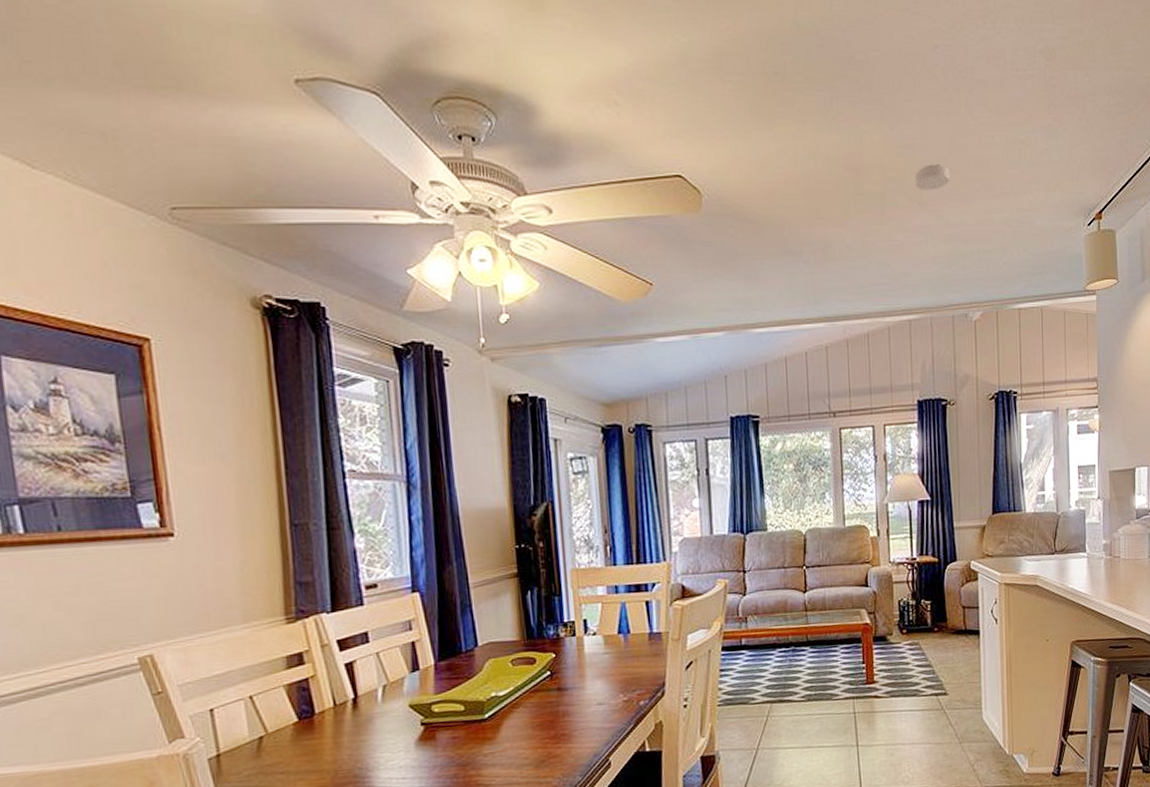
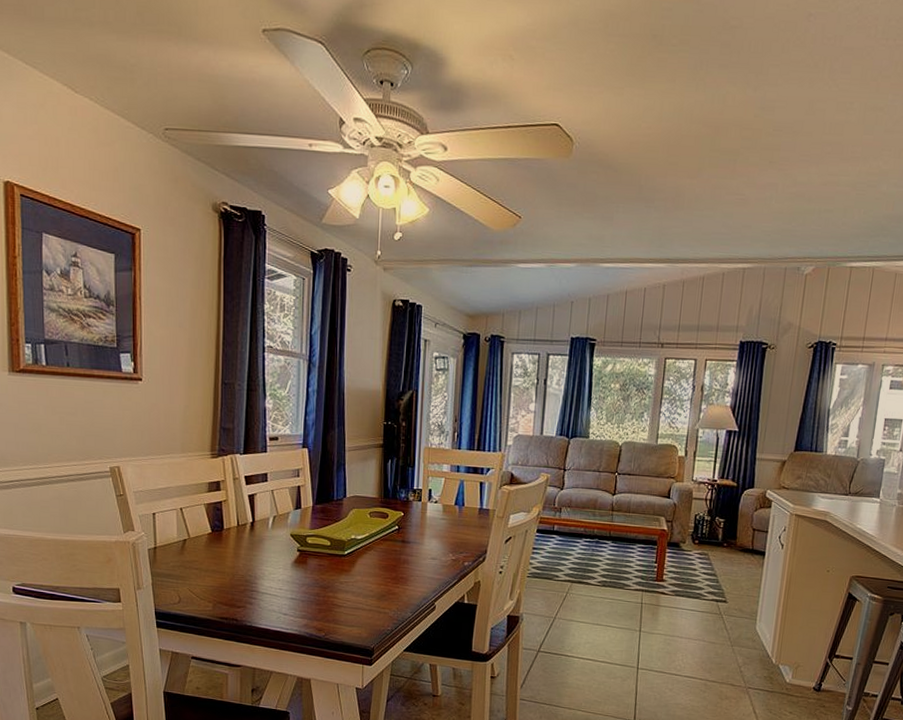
smoke detector: present [915,163,950,190] -> none [768,125,804,150]

